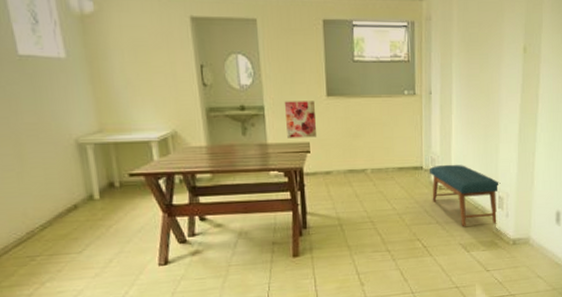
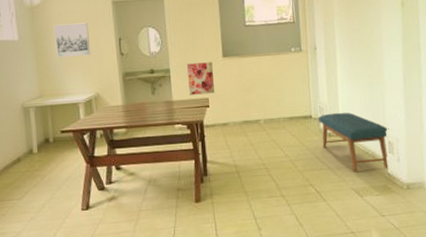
wall art: none [113,41,165,84] -> present [53,23,91,57]

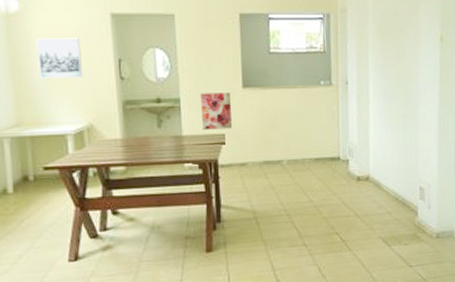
bench: present [319,112,389,172] -> none [347,154,421,219]

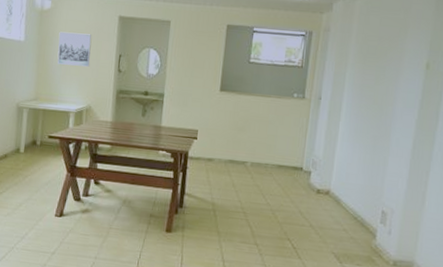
wall art: present [200,92,233,130] -> none [179,91,208,126]

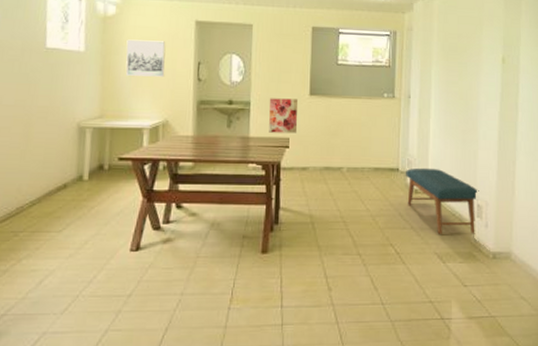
wall art: none [179,91,208,126] -> present [269,98,298,133]
bench: none [308,169,386,240] -> present [406,167,479,234]

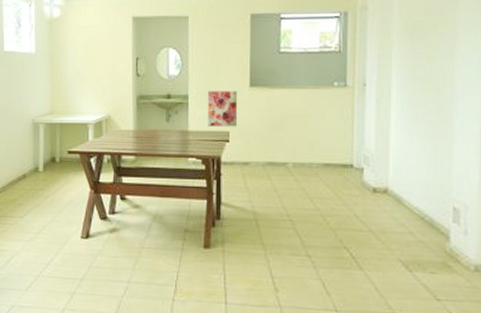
wall art: present [125,39,166,77] -> none [70,39,106,74]
bench: present [406,167,479,234] -> none [362,164,456,242]

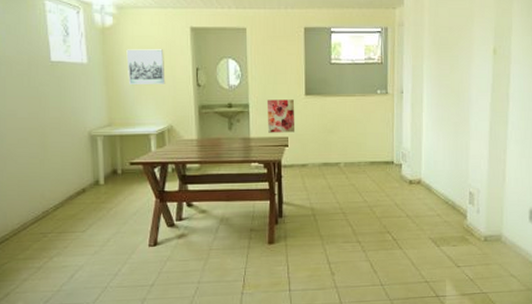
wall art: none [70,39,106,74] -> present [126,49,166,84]

